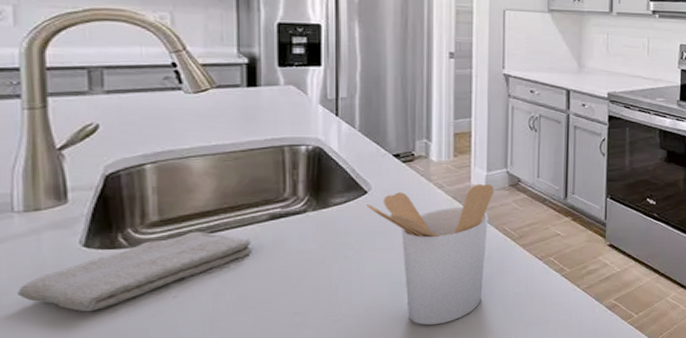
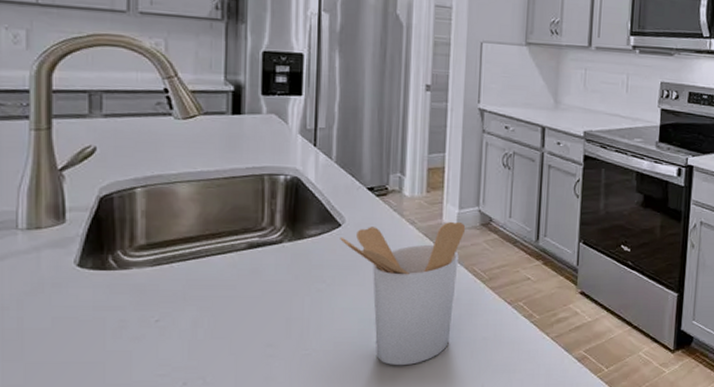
washcloth: present [16,231,253,312] -> none [17,256,231,331]

